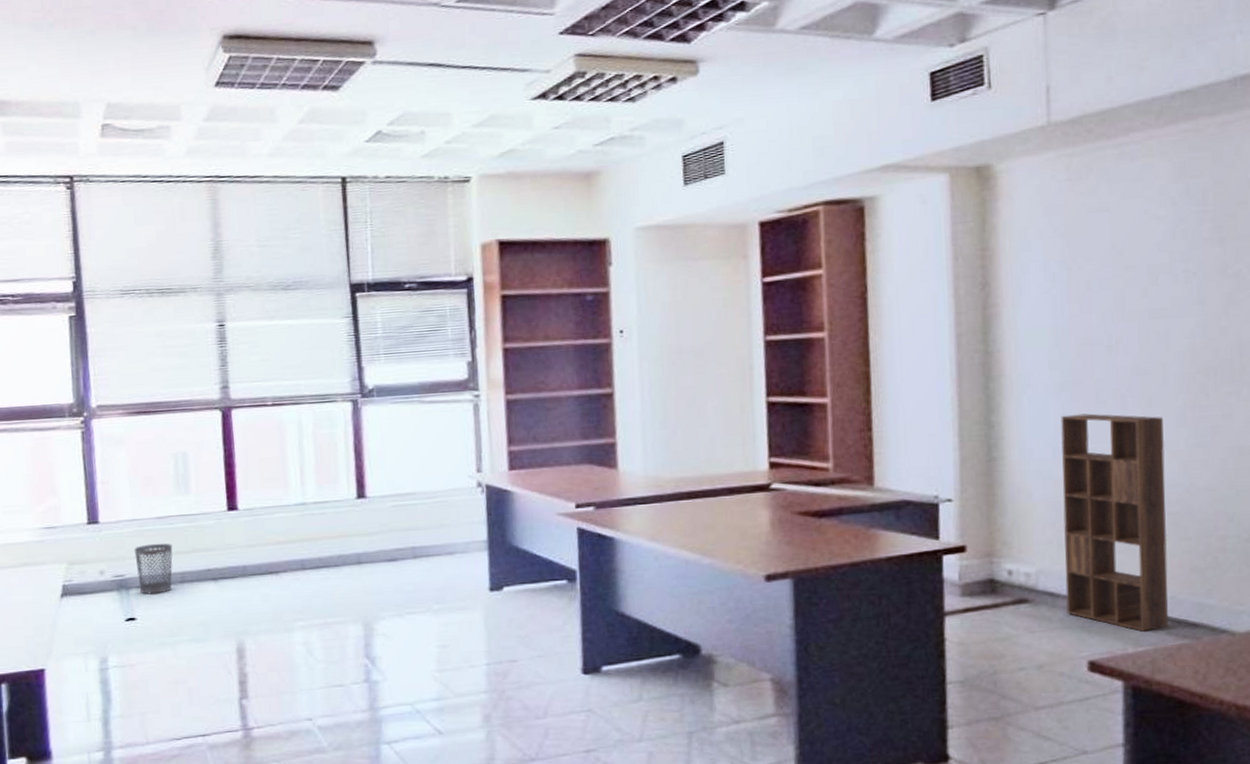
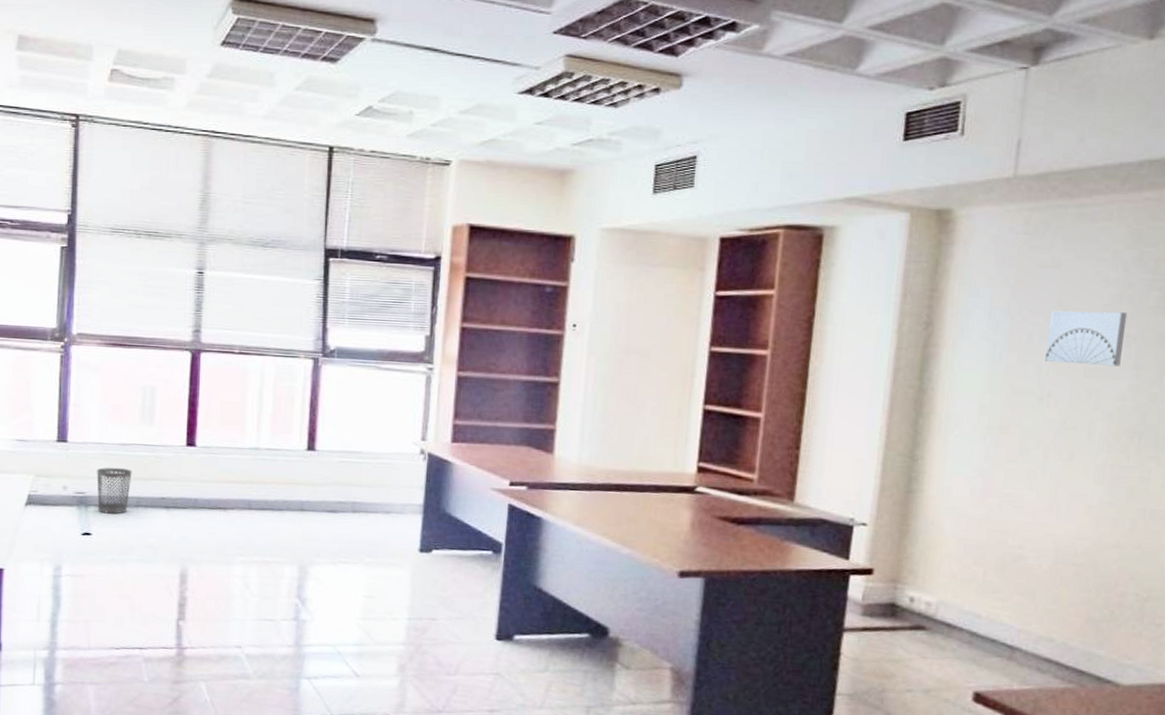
spice rack: present [1061,413,1168,632] -> none [960,458,1082,672]
wall art: none [1106,248,1184,308] -> present [1045,311,1128,366]

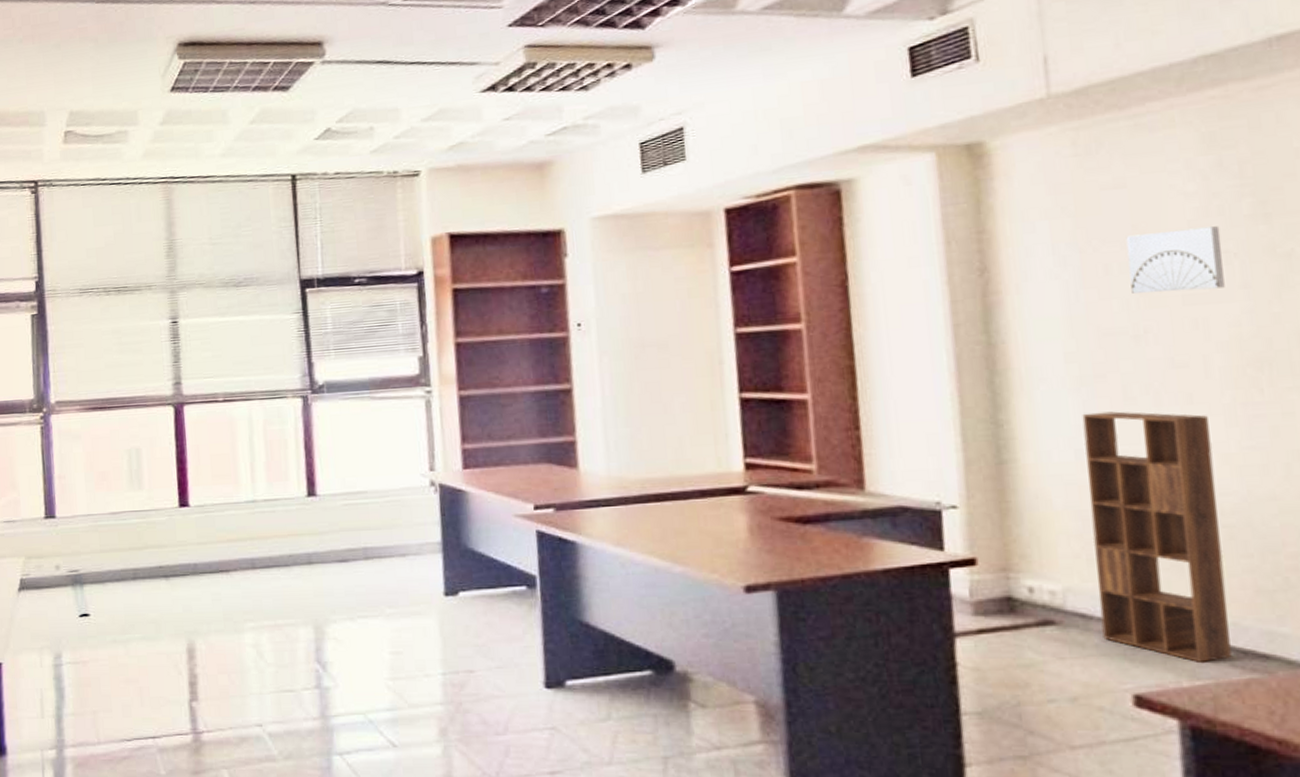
wastebasket: present [97,467,132,514] -> none [88,538,126,591]
spice rack: none [960,458,1082,672] -> present [1082,411,1232,662]

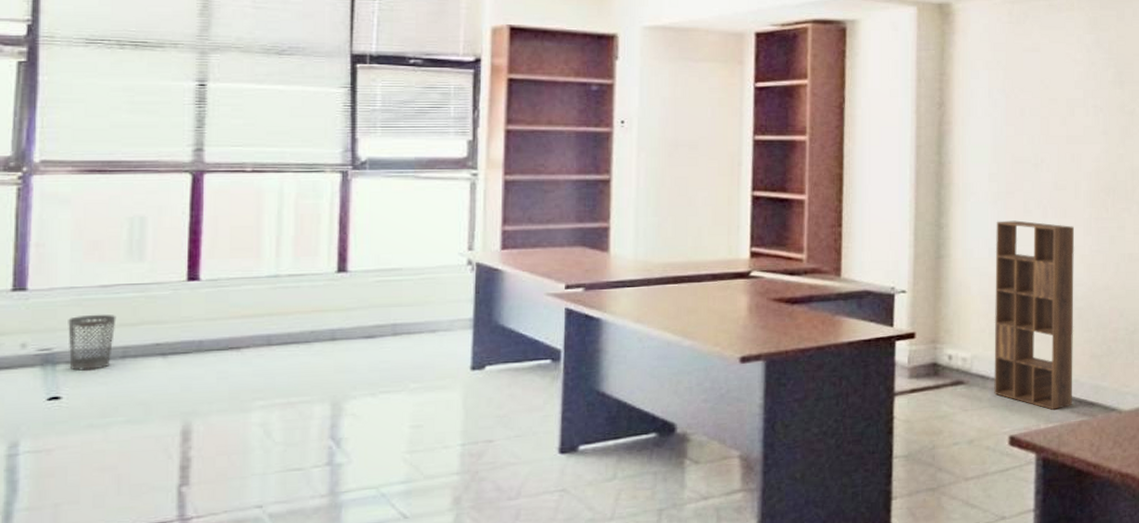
wastebasket: none [88,538,126,591] -> present [68,314,116,371]
wall art: present [1126,226,1225,294] -> none [1036,87,1094,133]

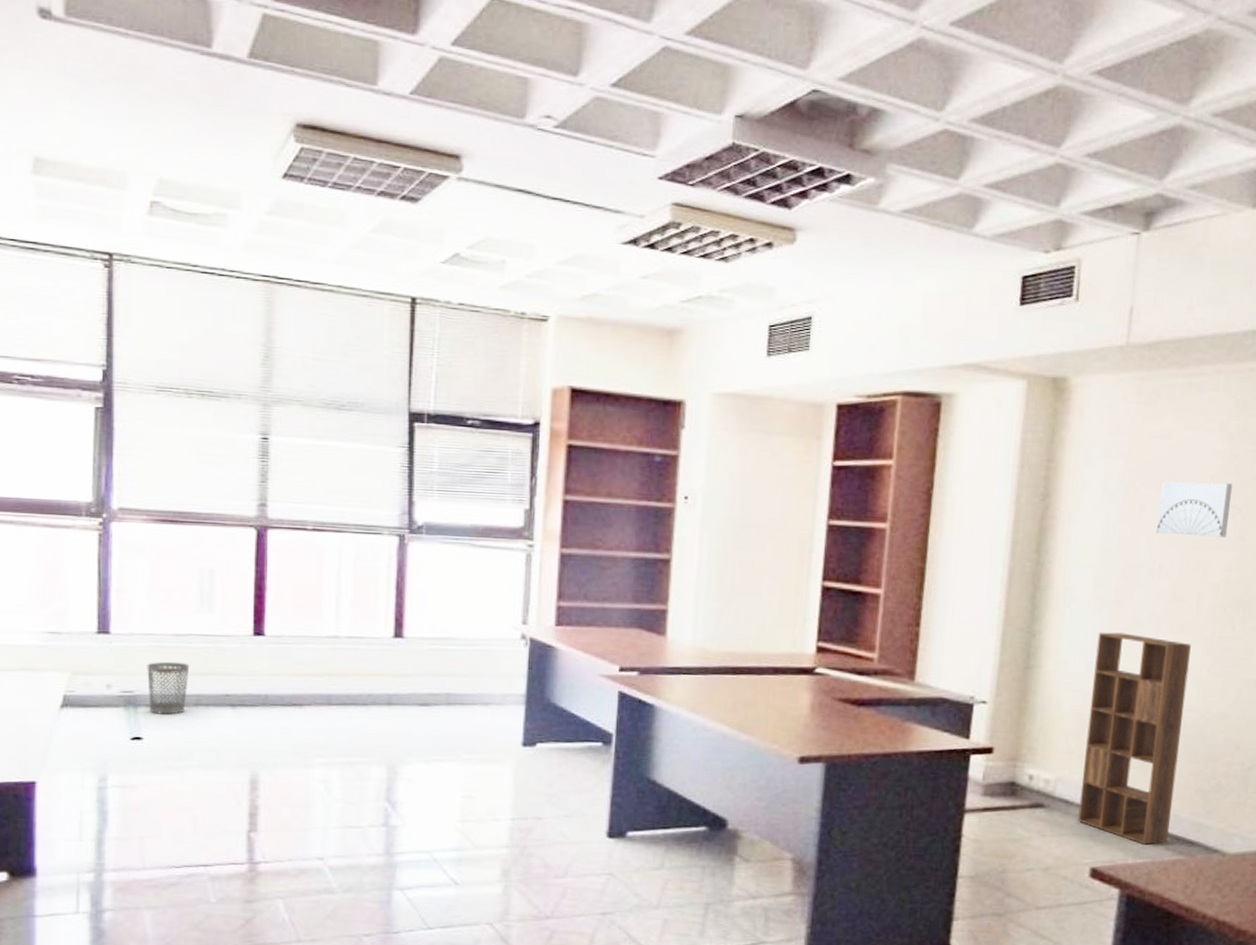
wall art: none [1036,87,1094,133] -> present [1157,482,1233,537]

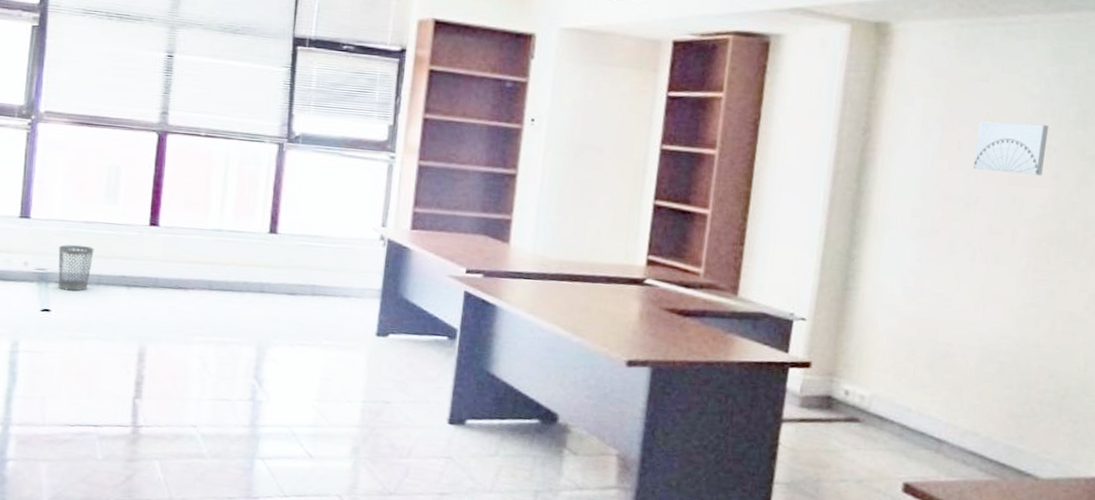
spice rack: present [1078,632,1191,845] -> none [891,259,1006,464]

